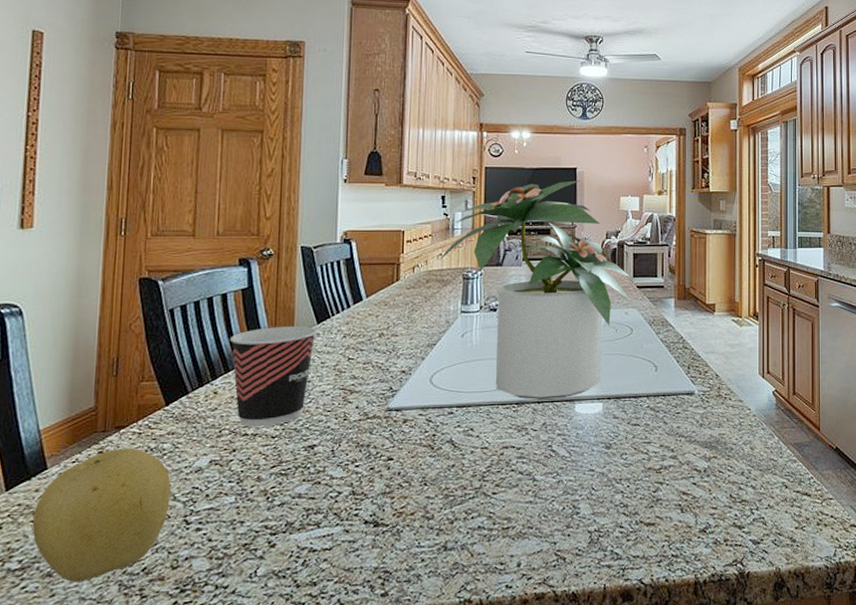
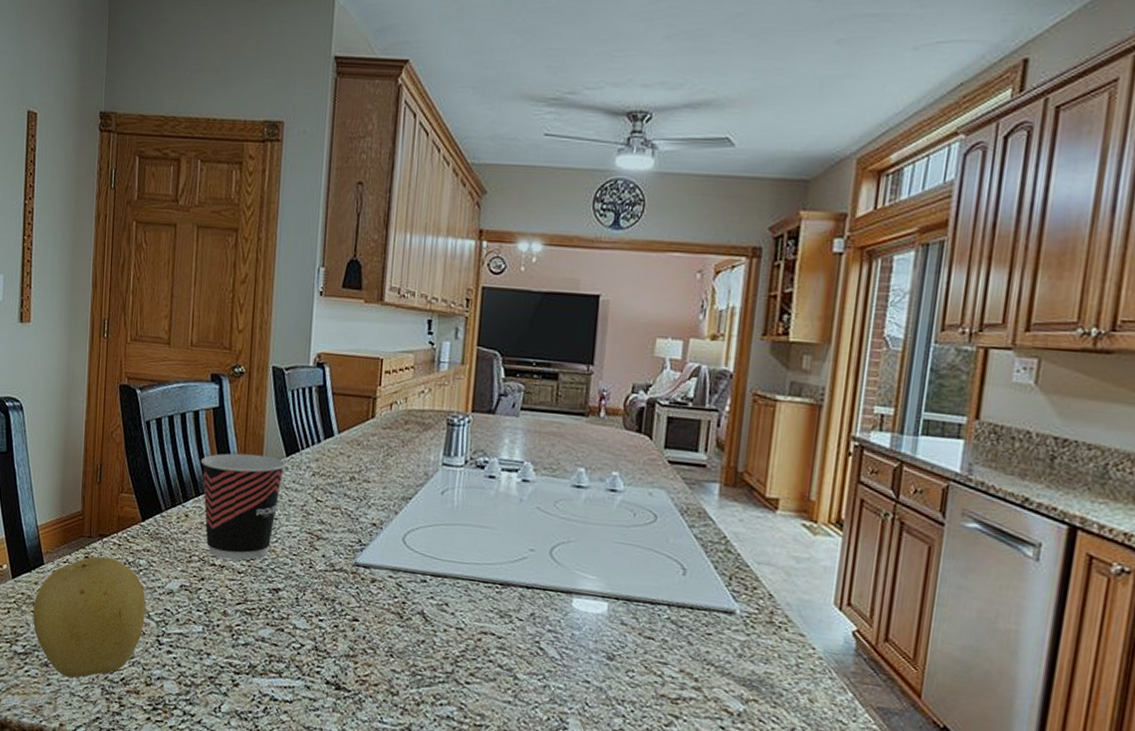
potted plant: present [439,180,631,400] -> none [420,311,660,588]

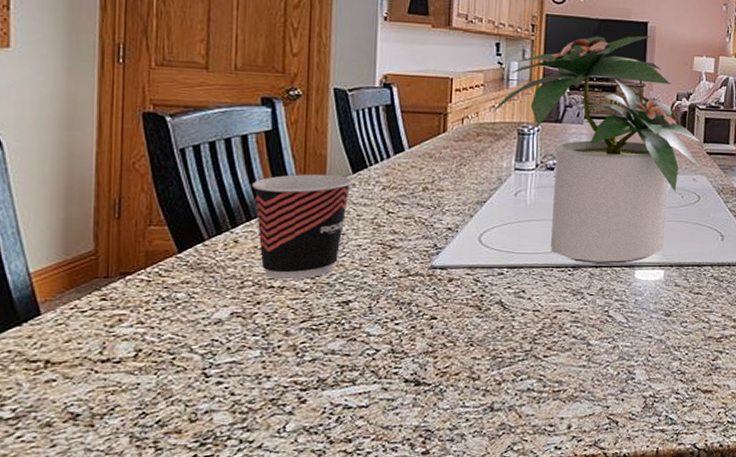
fruit: present [32,556,146,678] -> none [26,297,187,433]
potted plant: none [420,311,660,588] -> present [491,35,700,265]

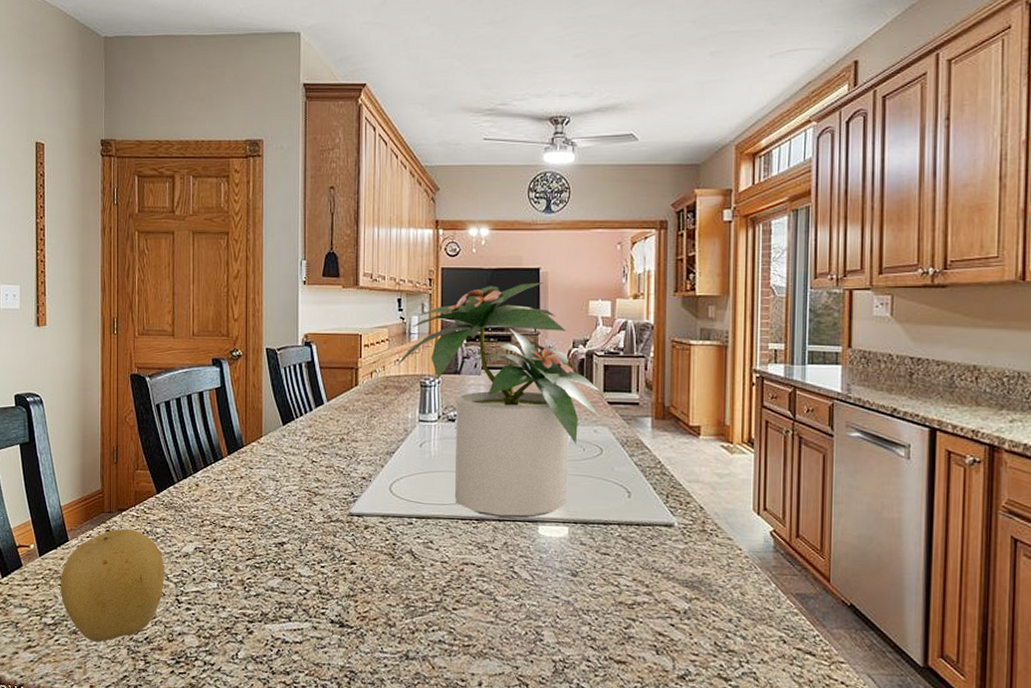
fruit: none [26,297,187,433] -> present [60,529,164,642]
cup: present [251,174,352,280] -> none [207,426,283,521]

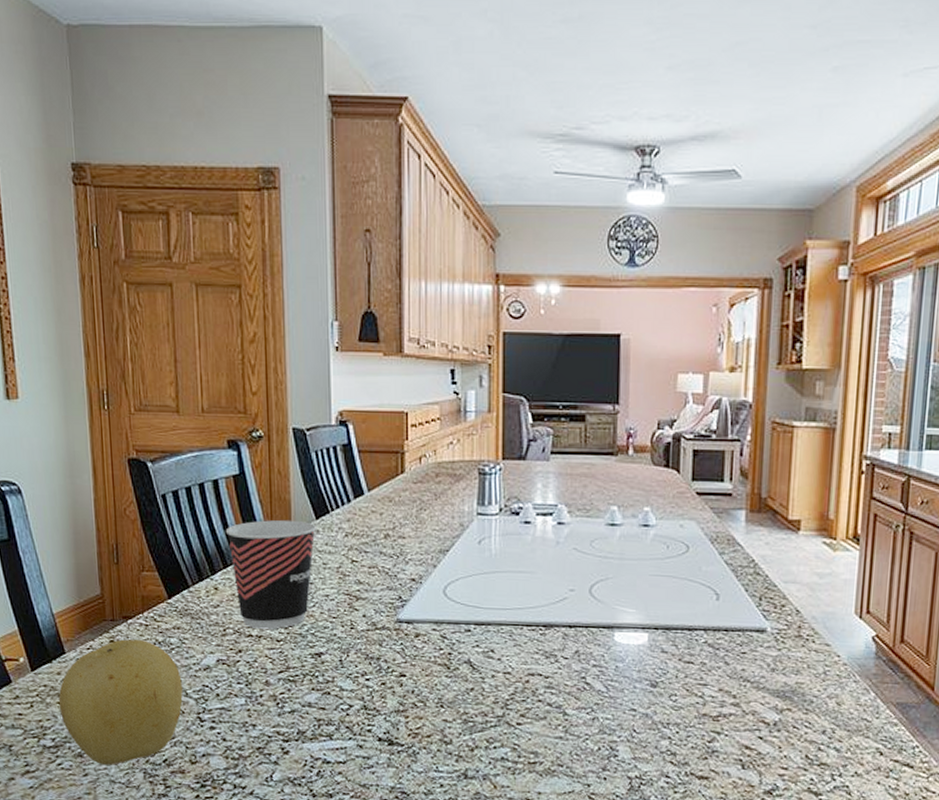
cup: none [207,426,283,521] -> present [225,519,316,629]
potted plant: present [396,282,601,518] -> none [449,351,688,624]

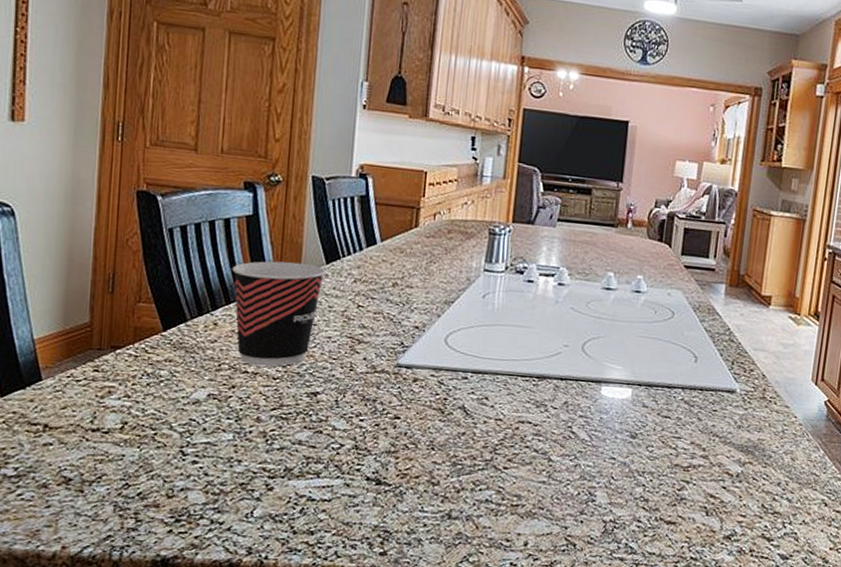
fruit: present [58,639,183,765] -> none [27,369,168,497]

